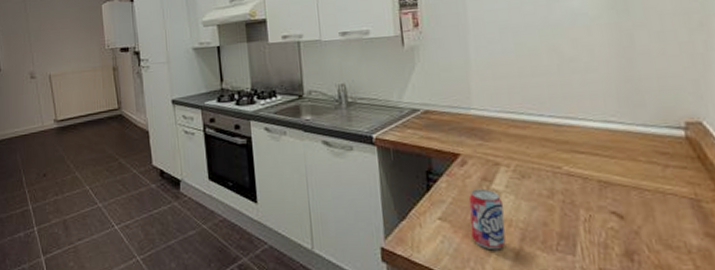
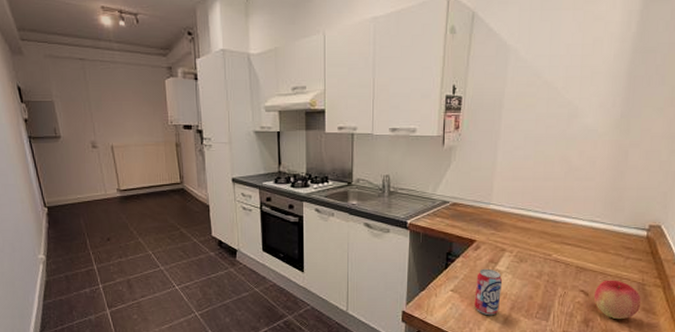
apple: none [631,196,703,249] -> present [594,280,642,319]

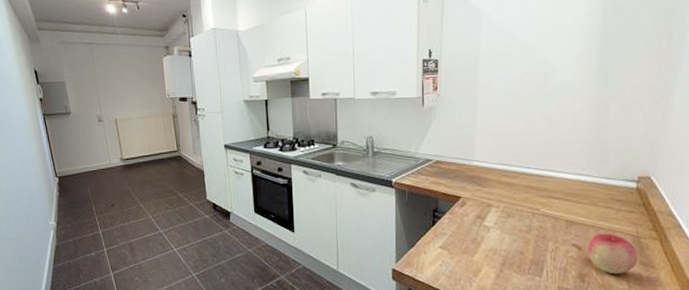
beverage can: present [474,268,503,316] -> none [464,224,492,272]

